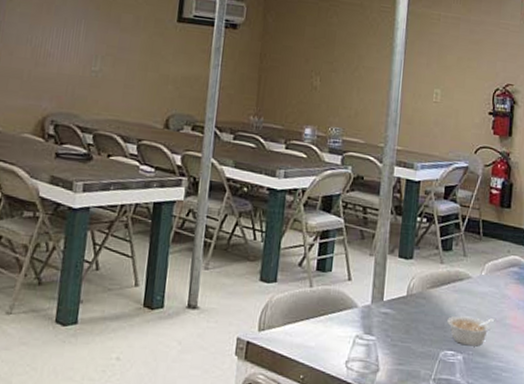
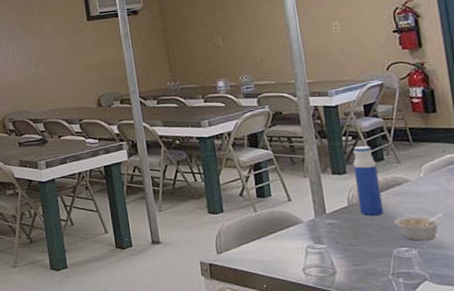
water bottle: none [417,231,444,311] -> present [353,146,383,216]

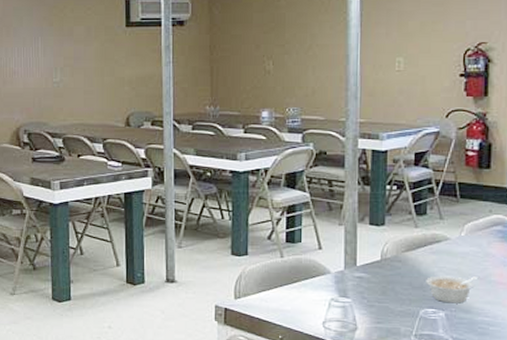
water bottle: present [353,146,383,216] -> none [392,197,418,272]

